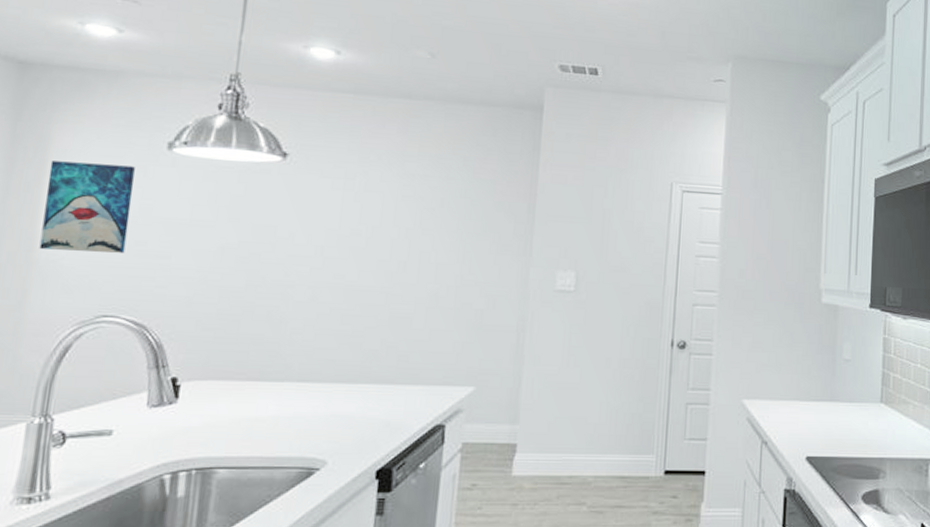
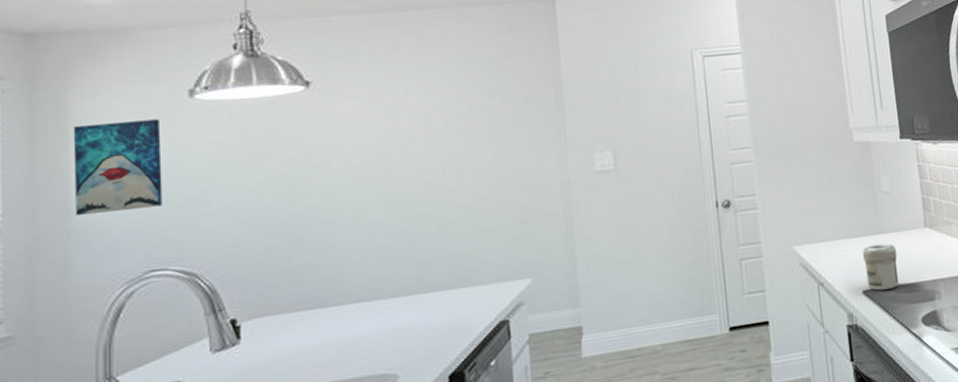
jar: none [811,412,848,460] -> present [862,243,899,291]

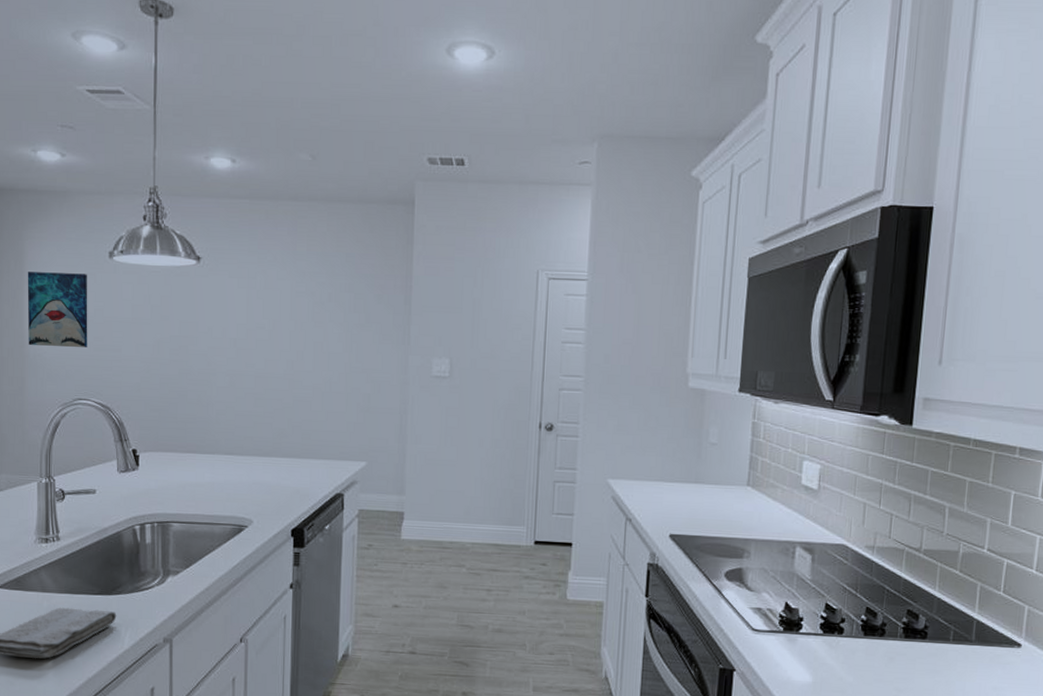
jar: present [862,243,899,291] -> none [675,493,712,538]

